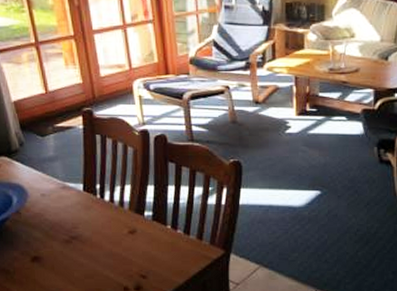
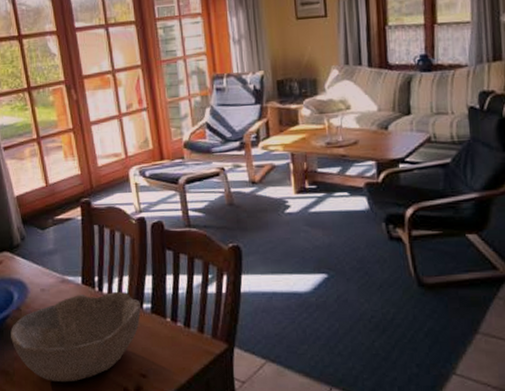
bowl: none [10,200,142,281] -> present [10,292,141,383]

